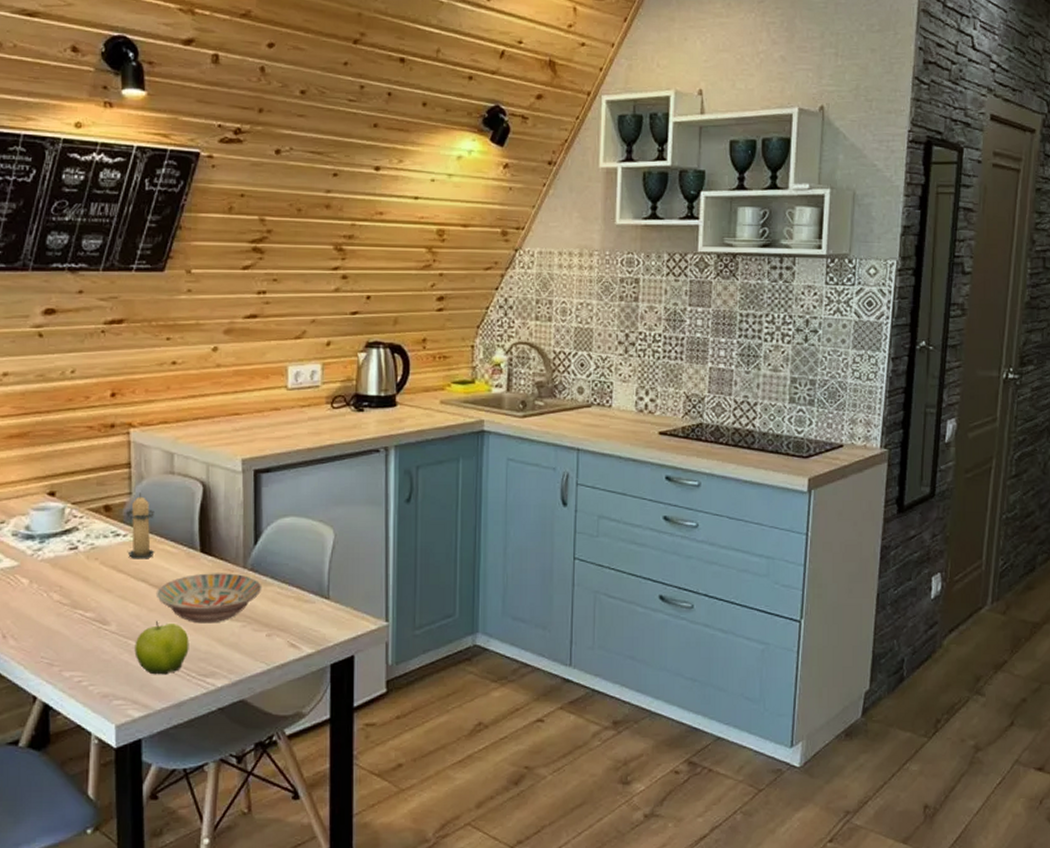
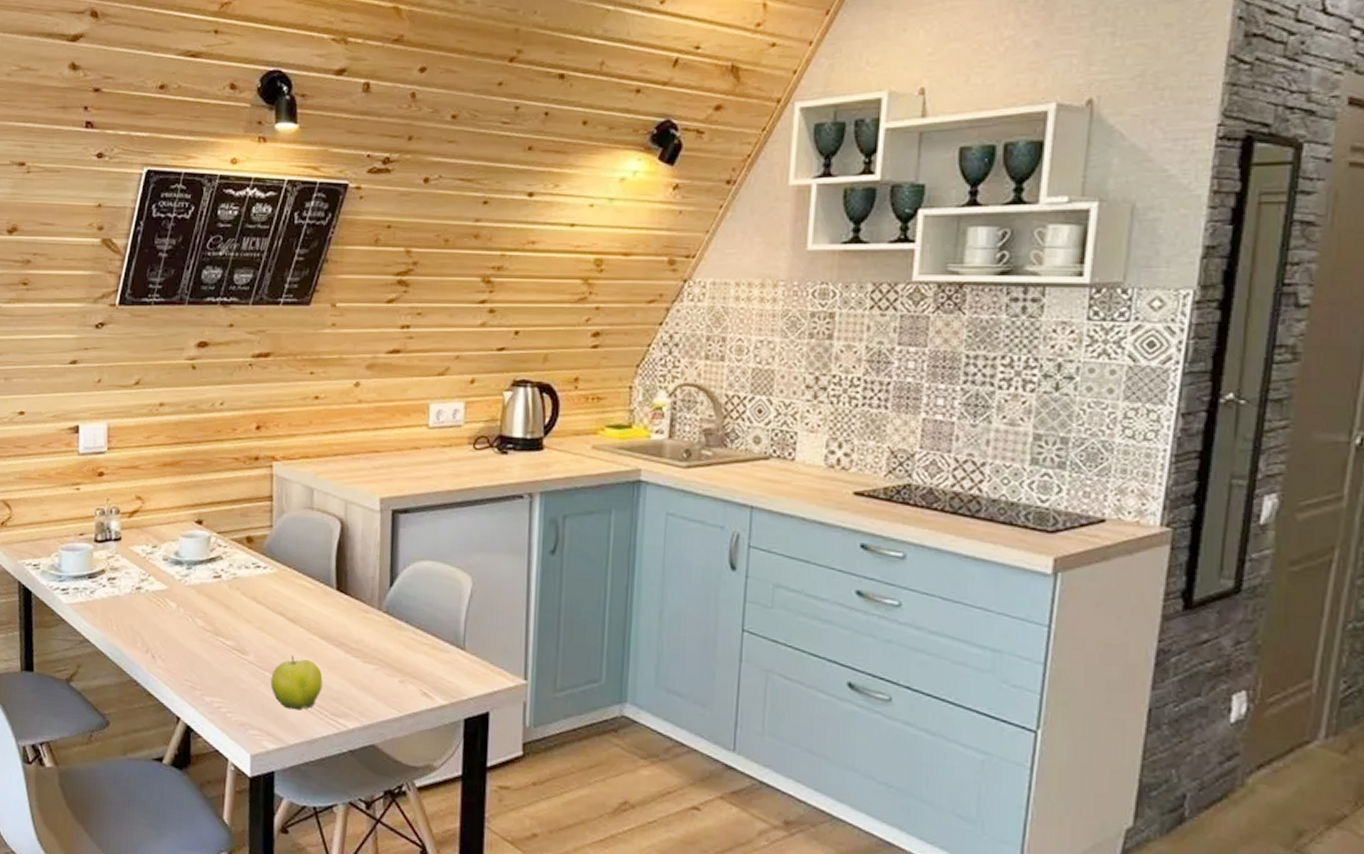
candle: present [126,492,155,559] -> none [266,526,294,593]
bowl: present [155,573,262,624] -> none [292,611,397,664]

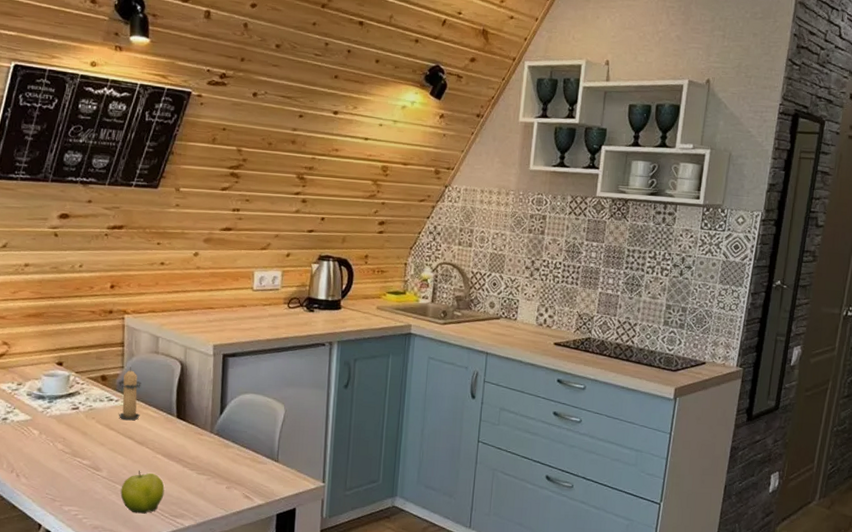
candle: none [266,526,294,593] -> present [118,367,141,421]

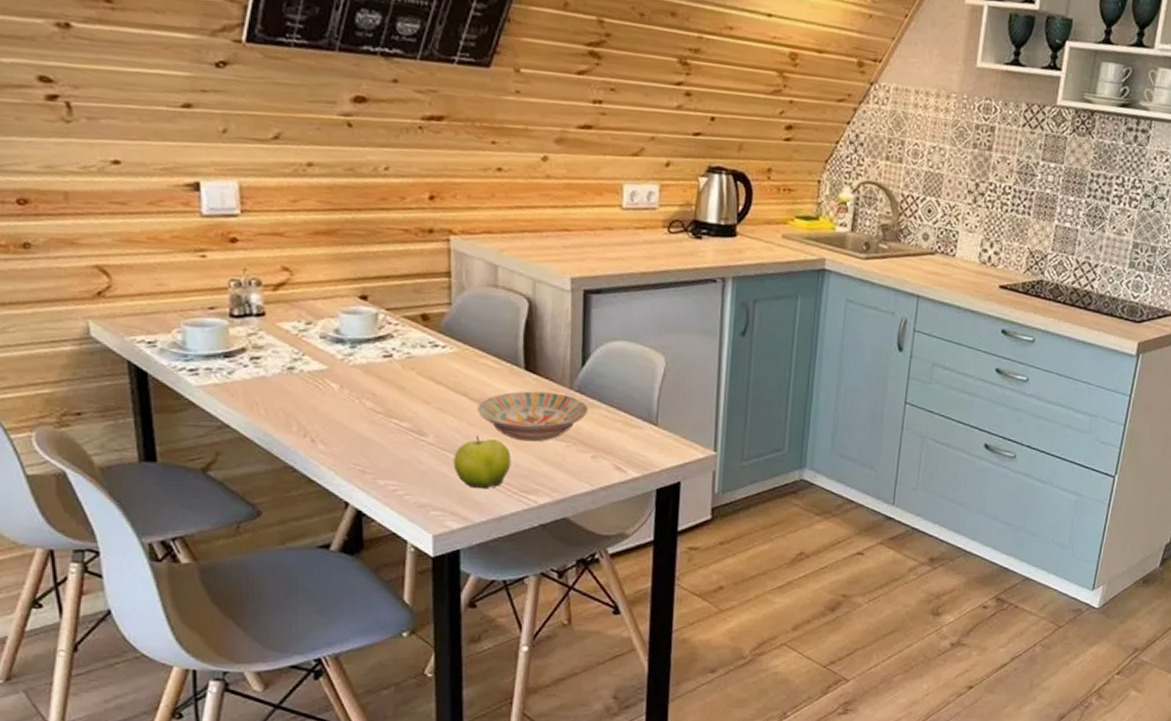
candle: present [118,367,141,421] -> none [446,303,476,373]
bowl: none [139,434,225,475] -> present [476,391,589,442]

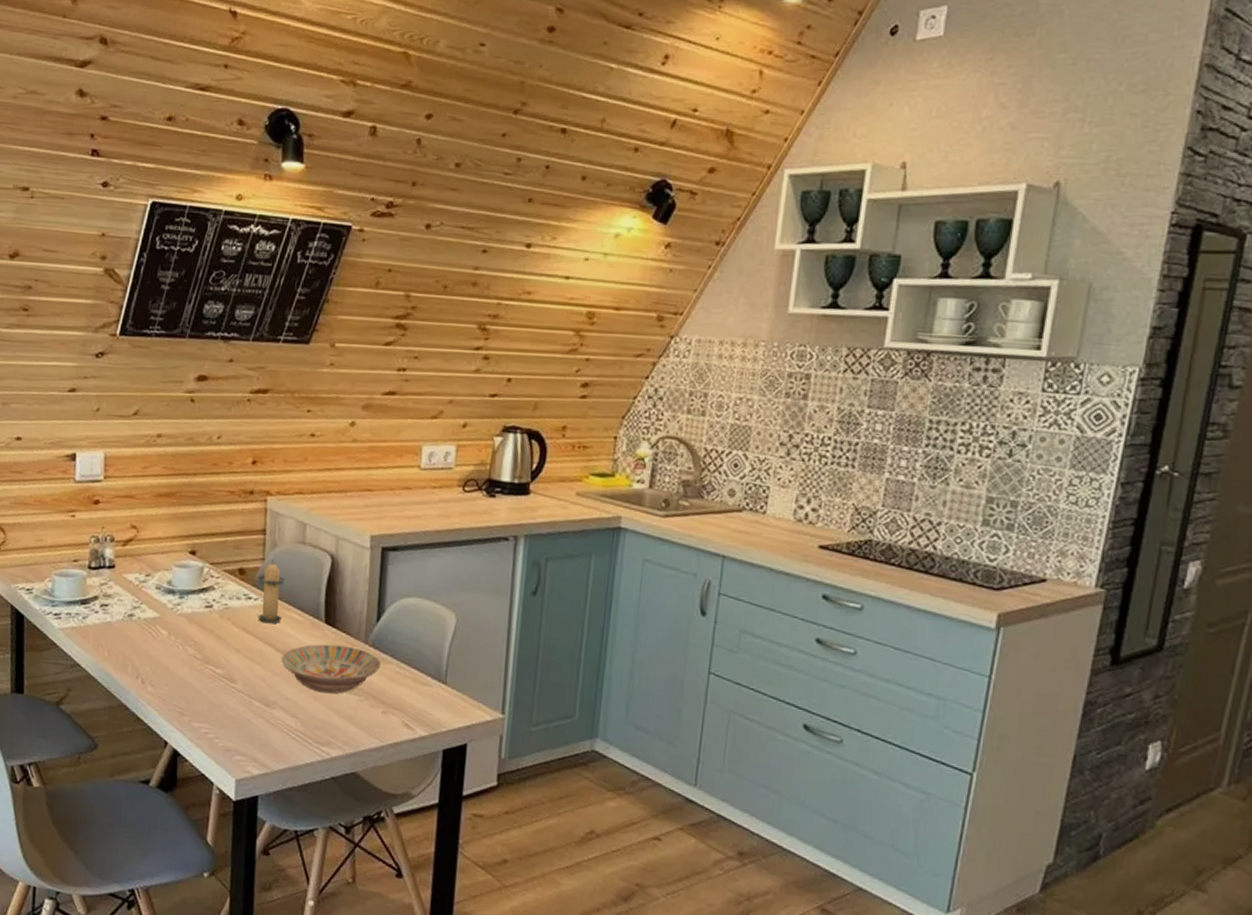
candle: none [446,303,476,373] -> present [257,559,285,624]
fruit: present [453,436,511,489] -> none [257,685,309,738]

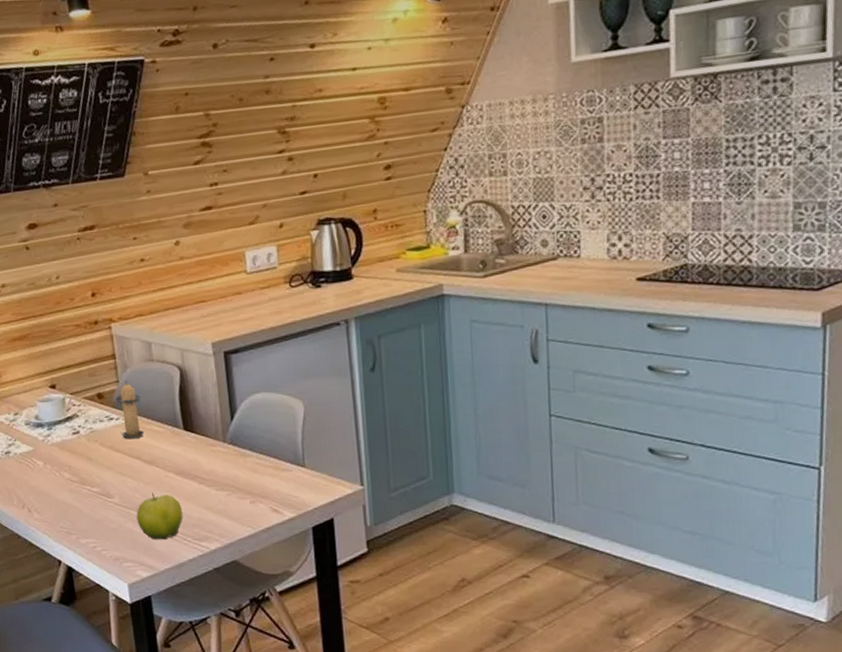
fruit: none [257,685,309,738] -> present [136,493,183,540]
bowl: present [280,644,382,694] -> none [149,447,242,494]

